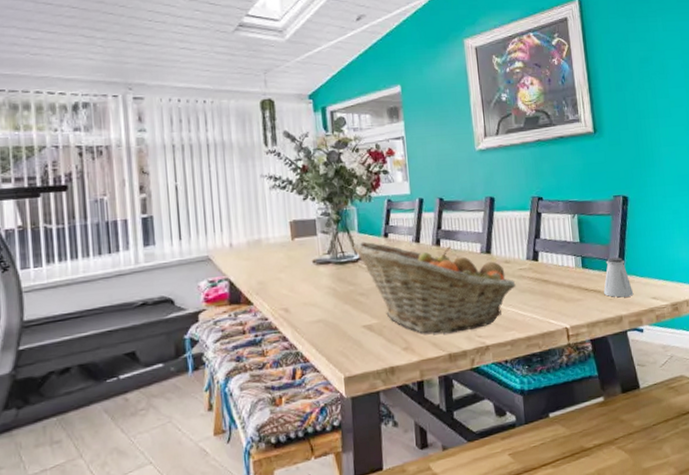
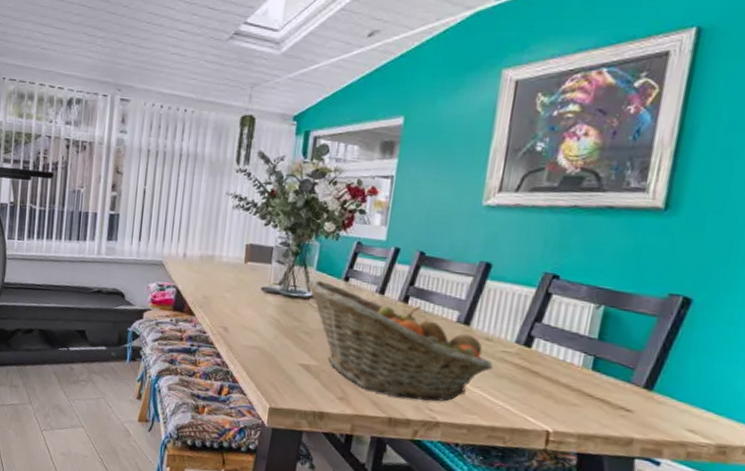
saltshaker: present [604,257,634,298] -> none [615,366,661,420]

